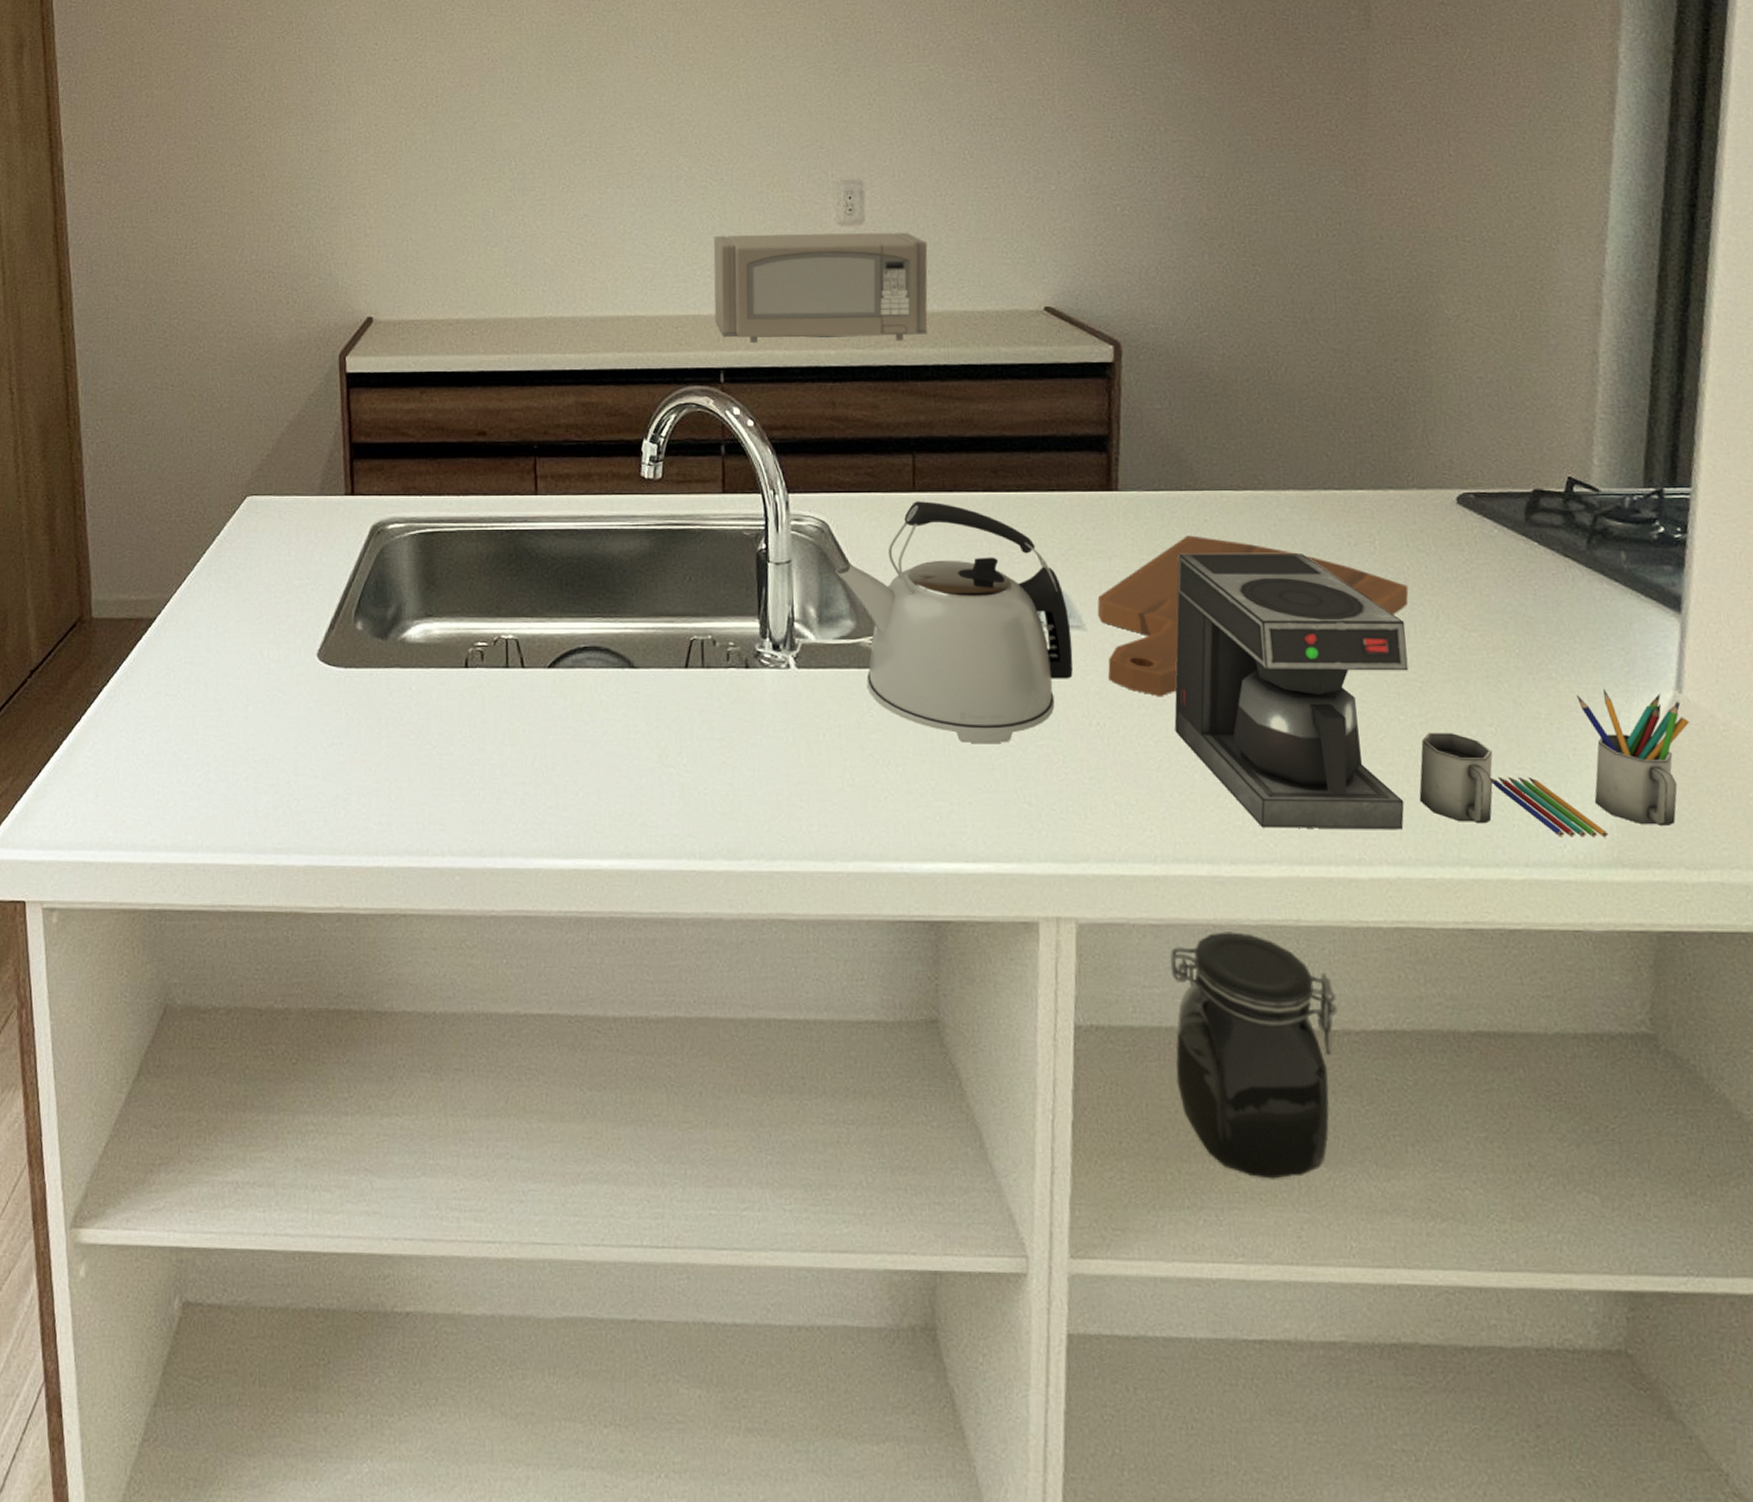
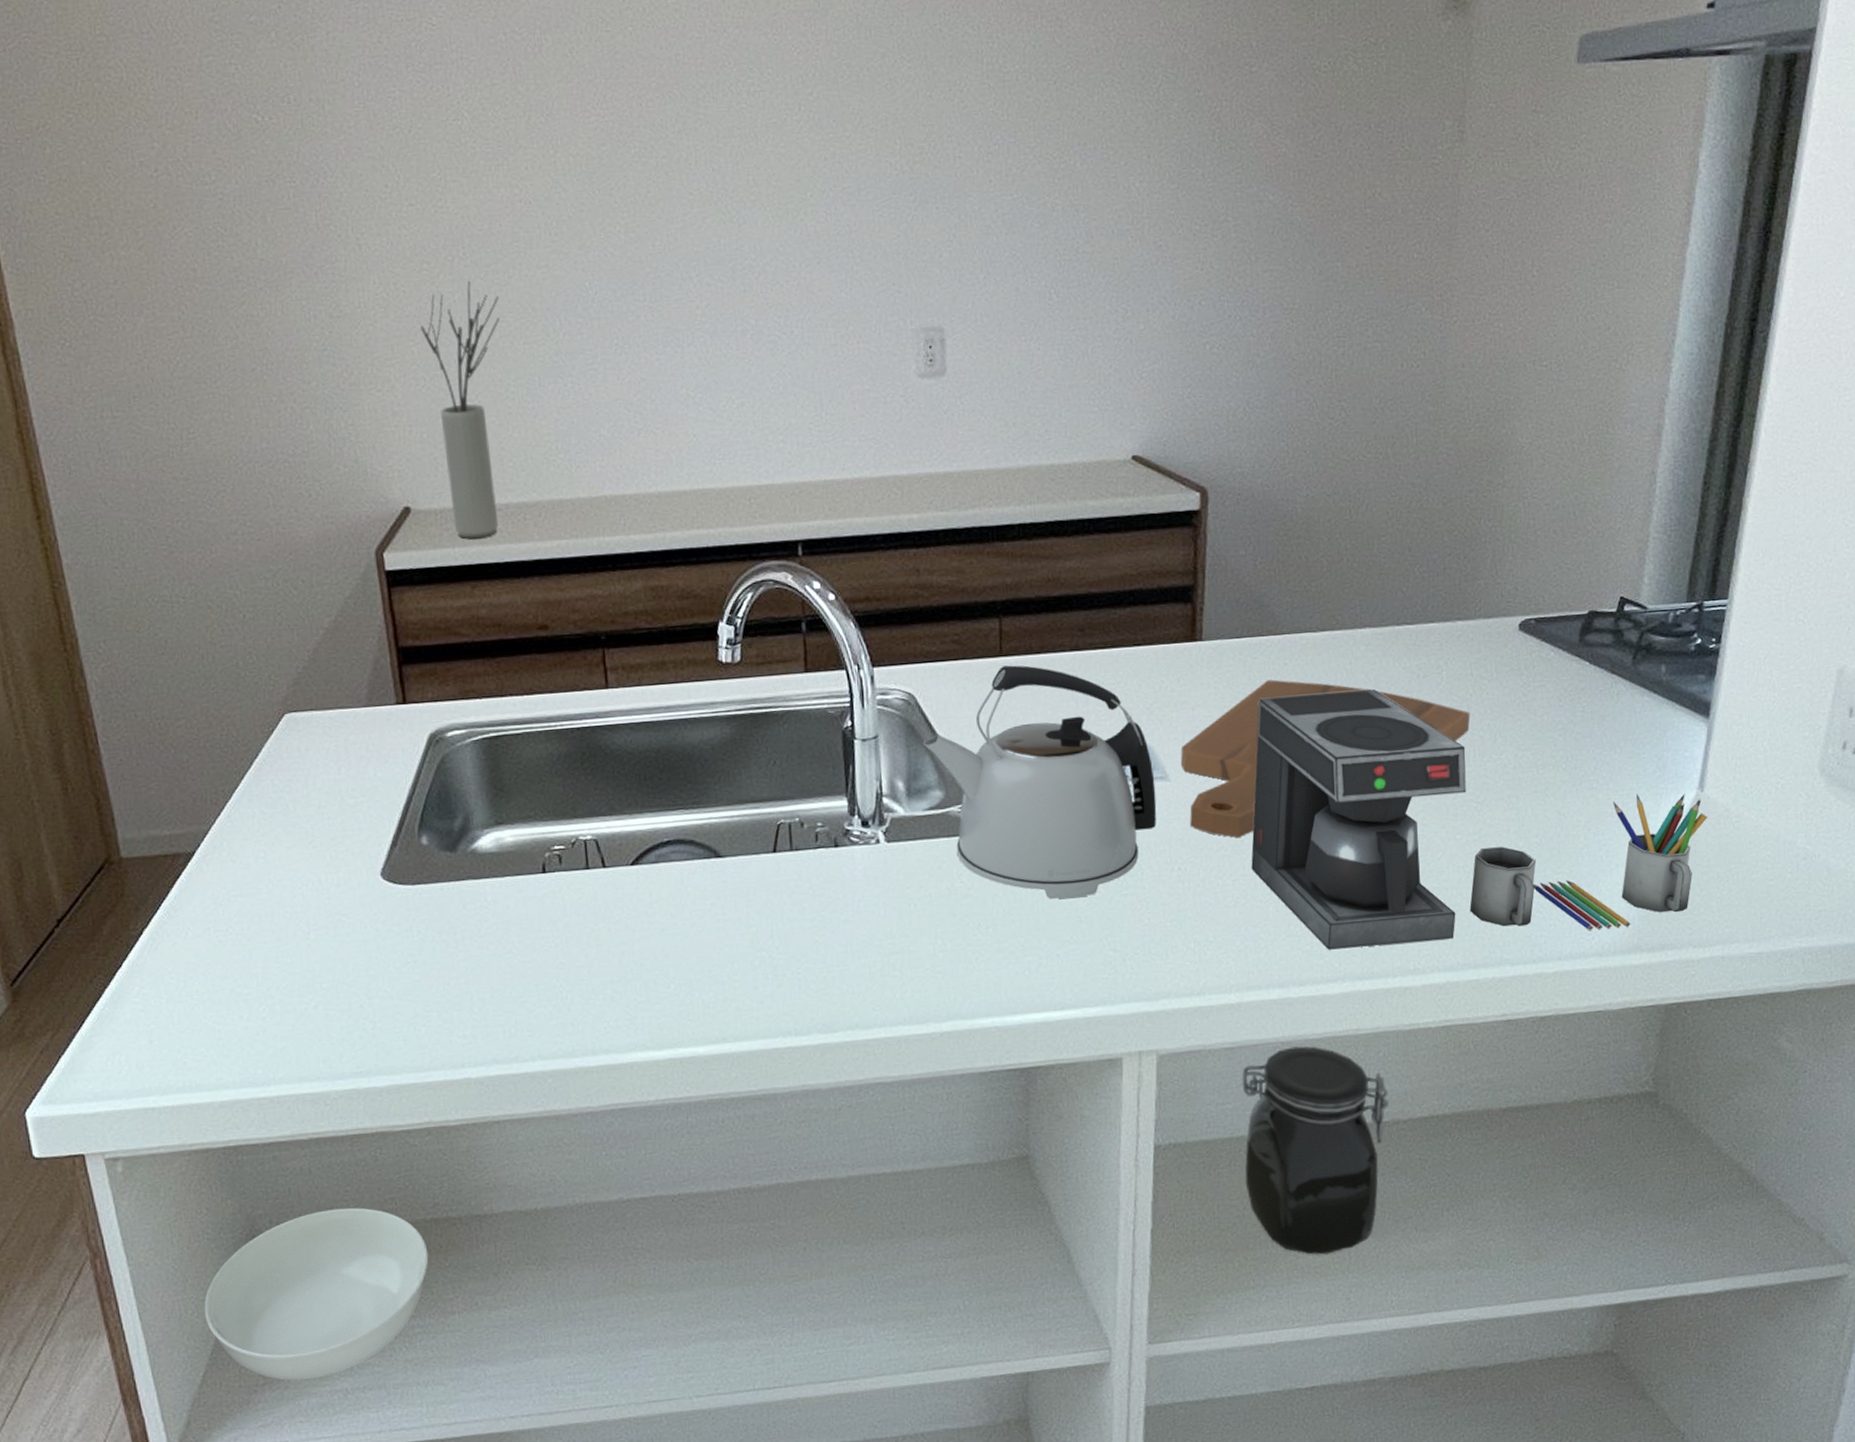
bowl: none [113,987,328,1166] -> present [203,1207,429,1381]
vase: none [395,124,464,349] -> present [421,280,501,539]
microwave: present [713,232,928,344] -> none [785,382,1013,512]

